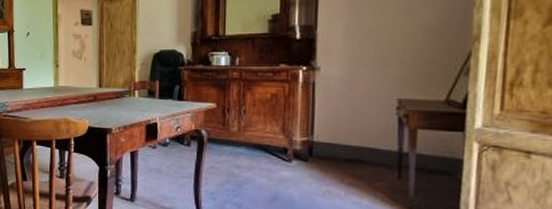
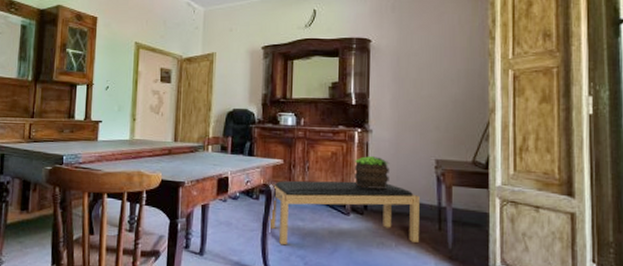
bench: none [201,125,376,193] -> present [268,180,420,245]
potted plant: none [298,97,340,134] -> present [355,156,390,190]

